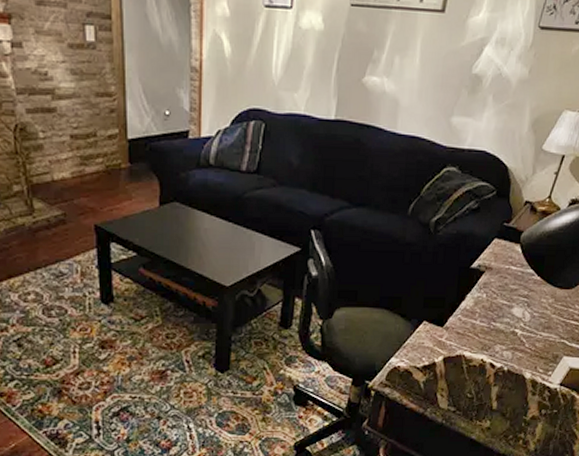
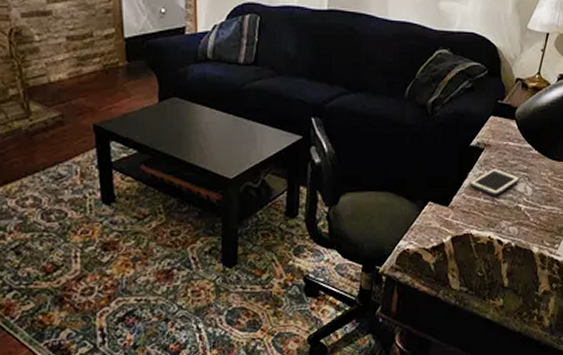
cell phone: none [466,291,519,320] -> present [469,167,520,196]

